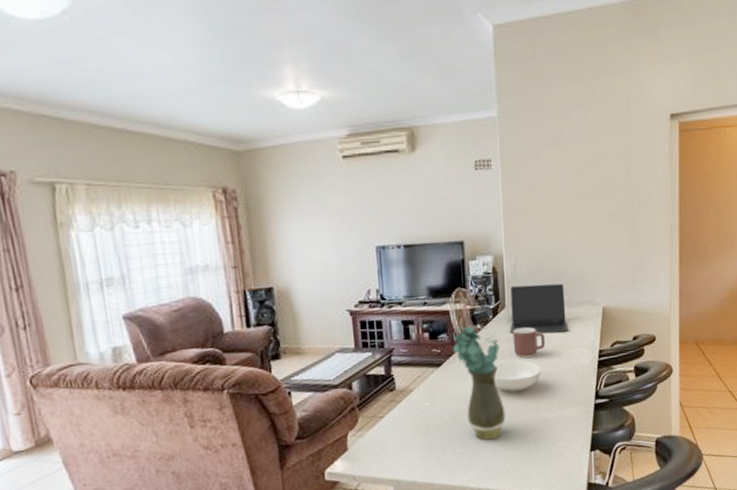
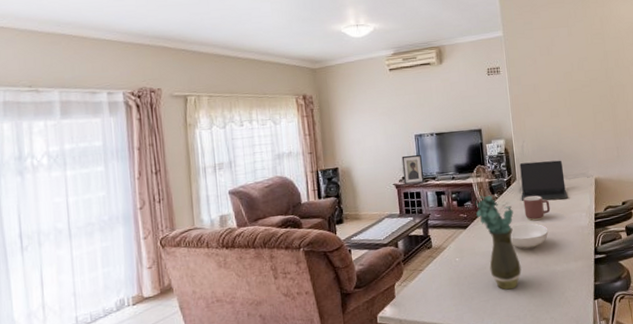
picture frame: none [358,273,388,311] -> present [401,155,425,185]

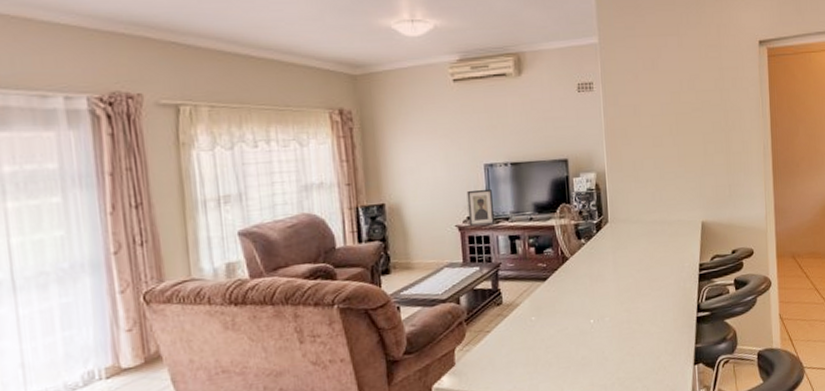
vase: present [473,193,522,290] -> none [555,238,611,355]
bowl: present [509,222,549,250] -> none [598,274,644,307]
laptop: present [519,160,568,201] -> none [613,199,669,248]
mug: present [523,195,551,221] -> none [615,241,648,272]

